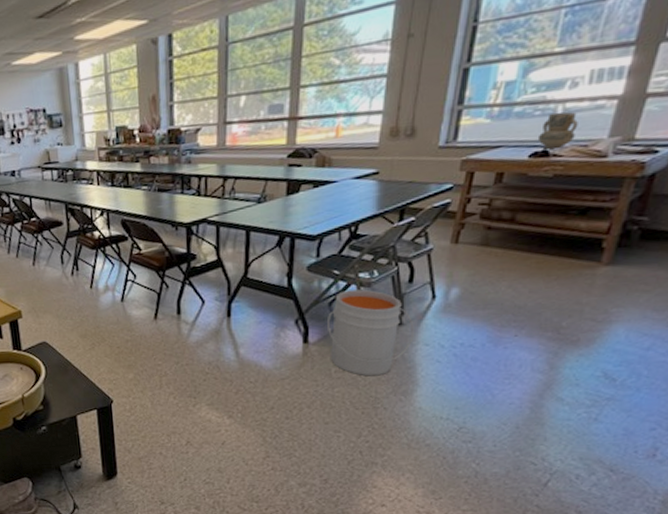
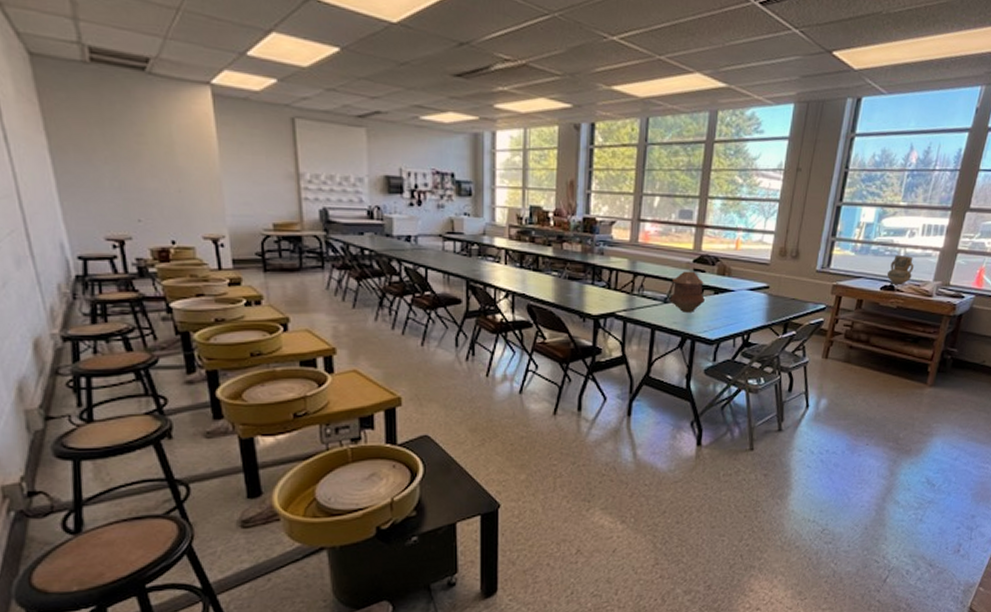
pottery vessel: none [264,167,303,210] -> present [670,271,705,312]
bucket: present [328,289,414,376] -> none [719,395,791,480]

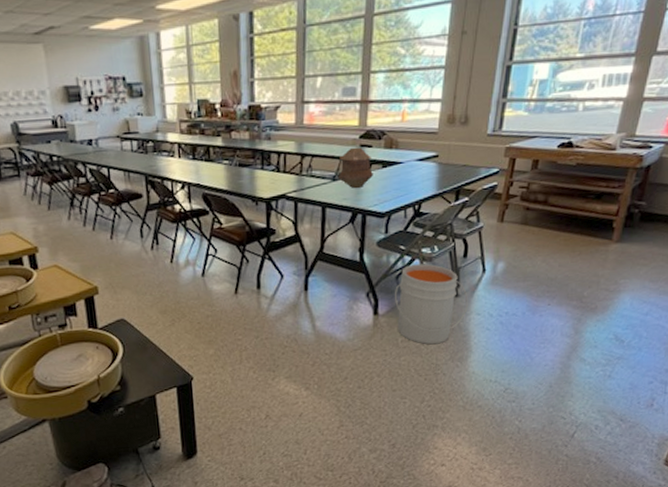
bucket: none [719,395,791,480] -> present [395,263,468,345]
ceramic jug: present [886,256,914,286] -> none [564,110,594,142]

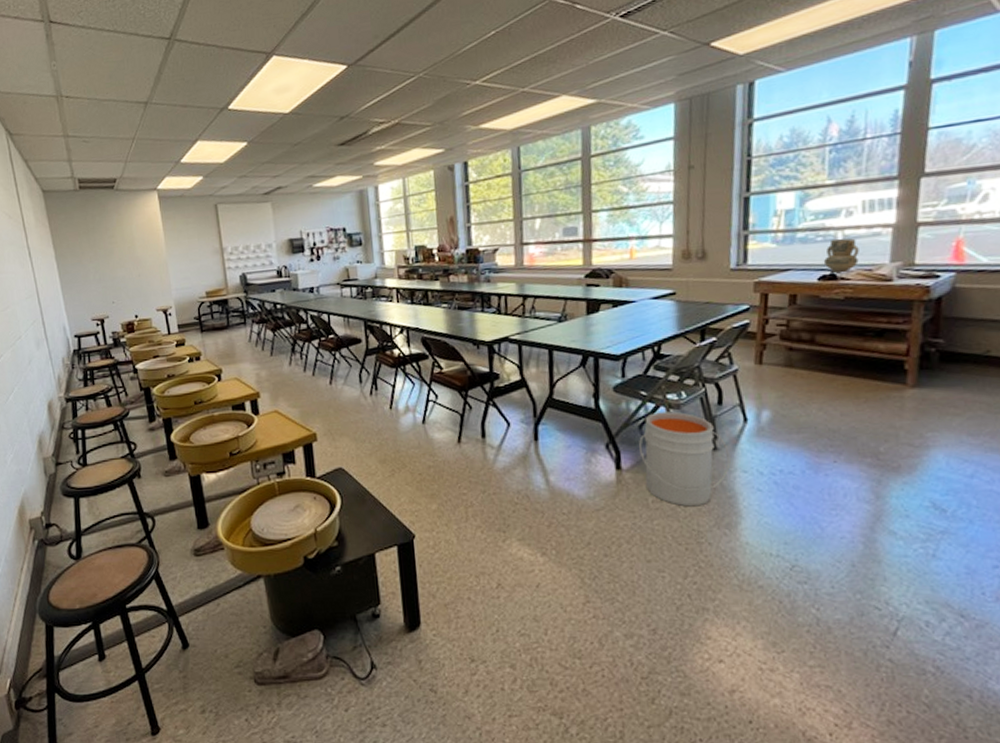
pottery vessel: present [339,147,373,188] -> none [564,286,603,329]
ceramic jug: none [564,110,594,142] -> present [823,238,859,273]

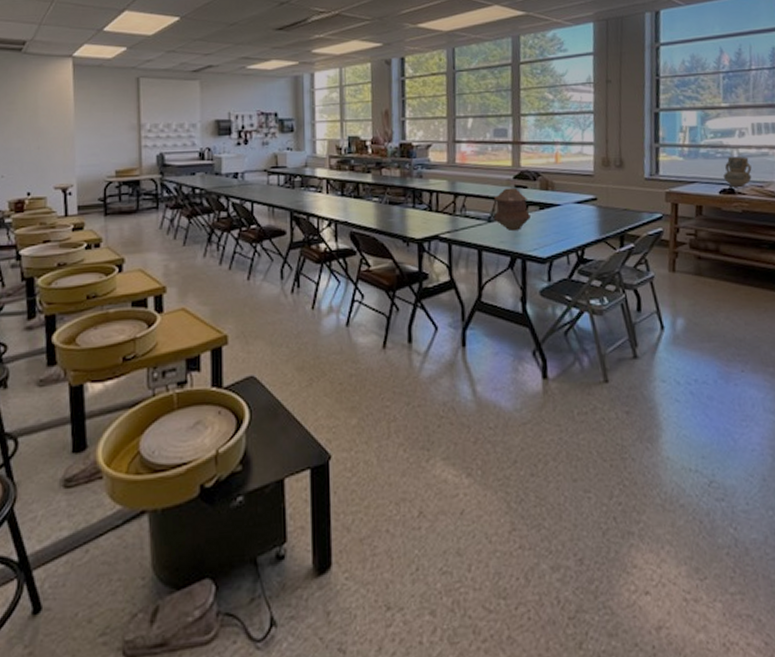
pottery vessel: none [564,286,603,329] -> present [494,187,530,230]
bucket: present [639,411,731,507] -> none [564,317,651,419]

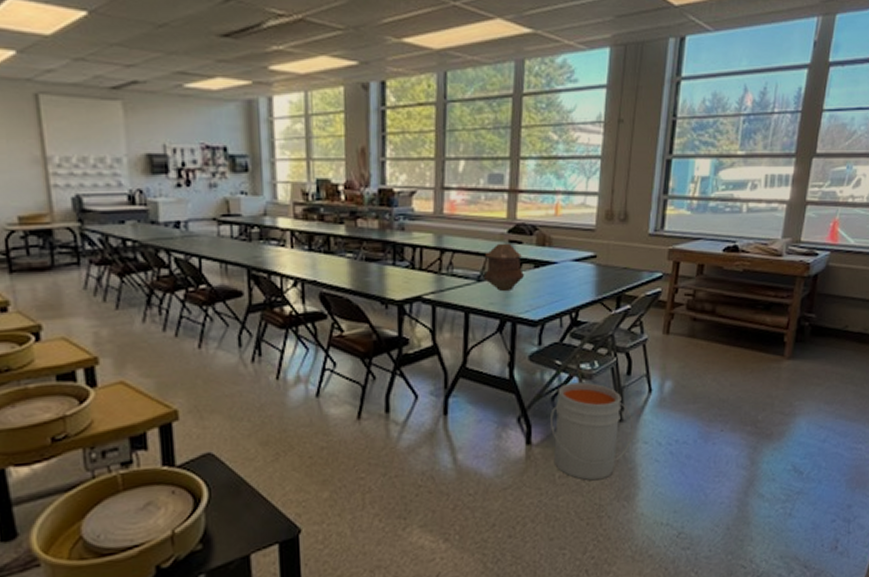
bucket: none [564,317,651,419] -> present [550,382,634,481]
ceramic jug: present [723,157,752,188] -> none [729,211,759,246]

